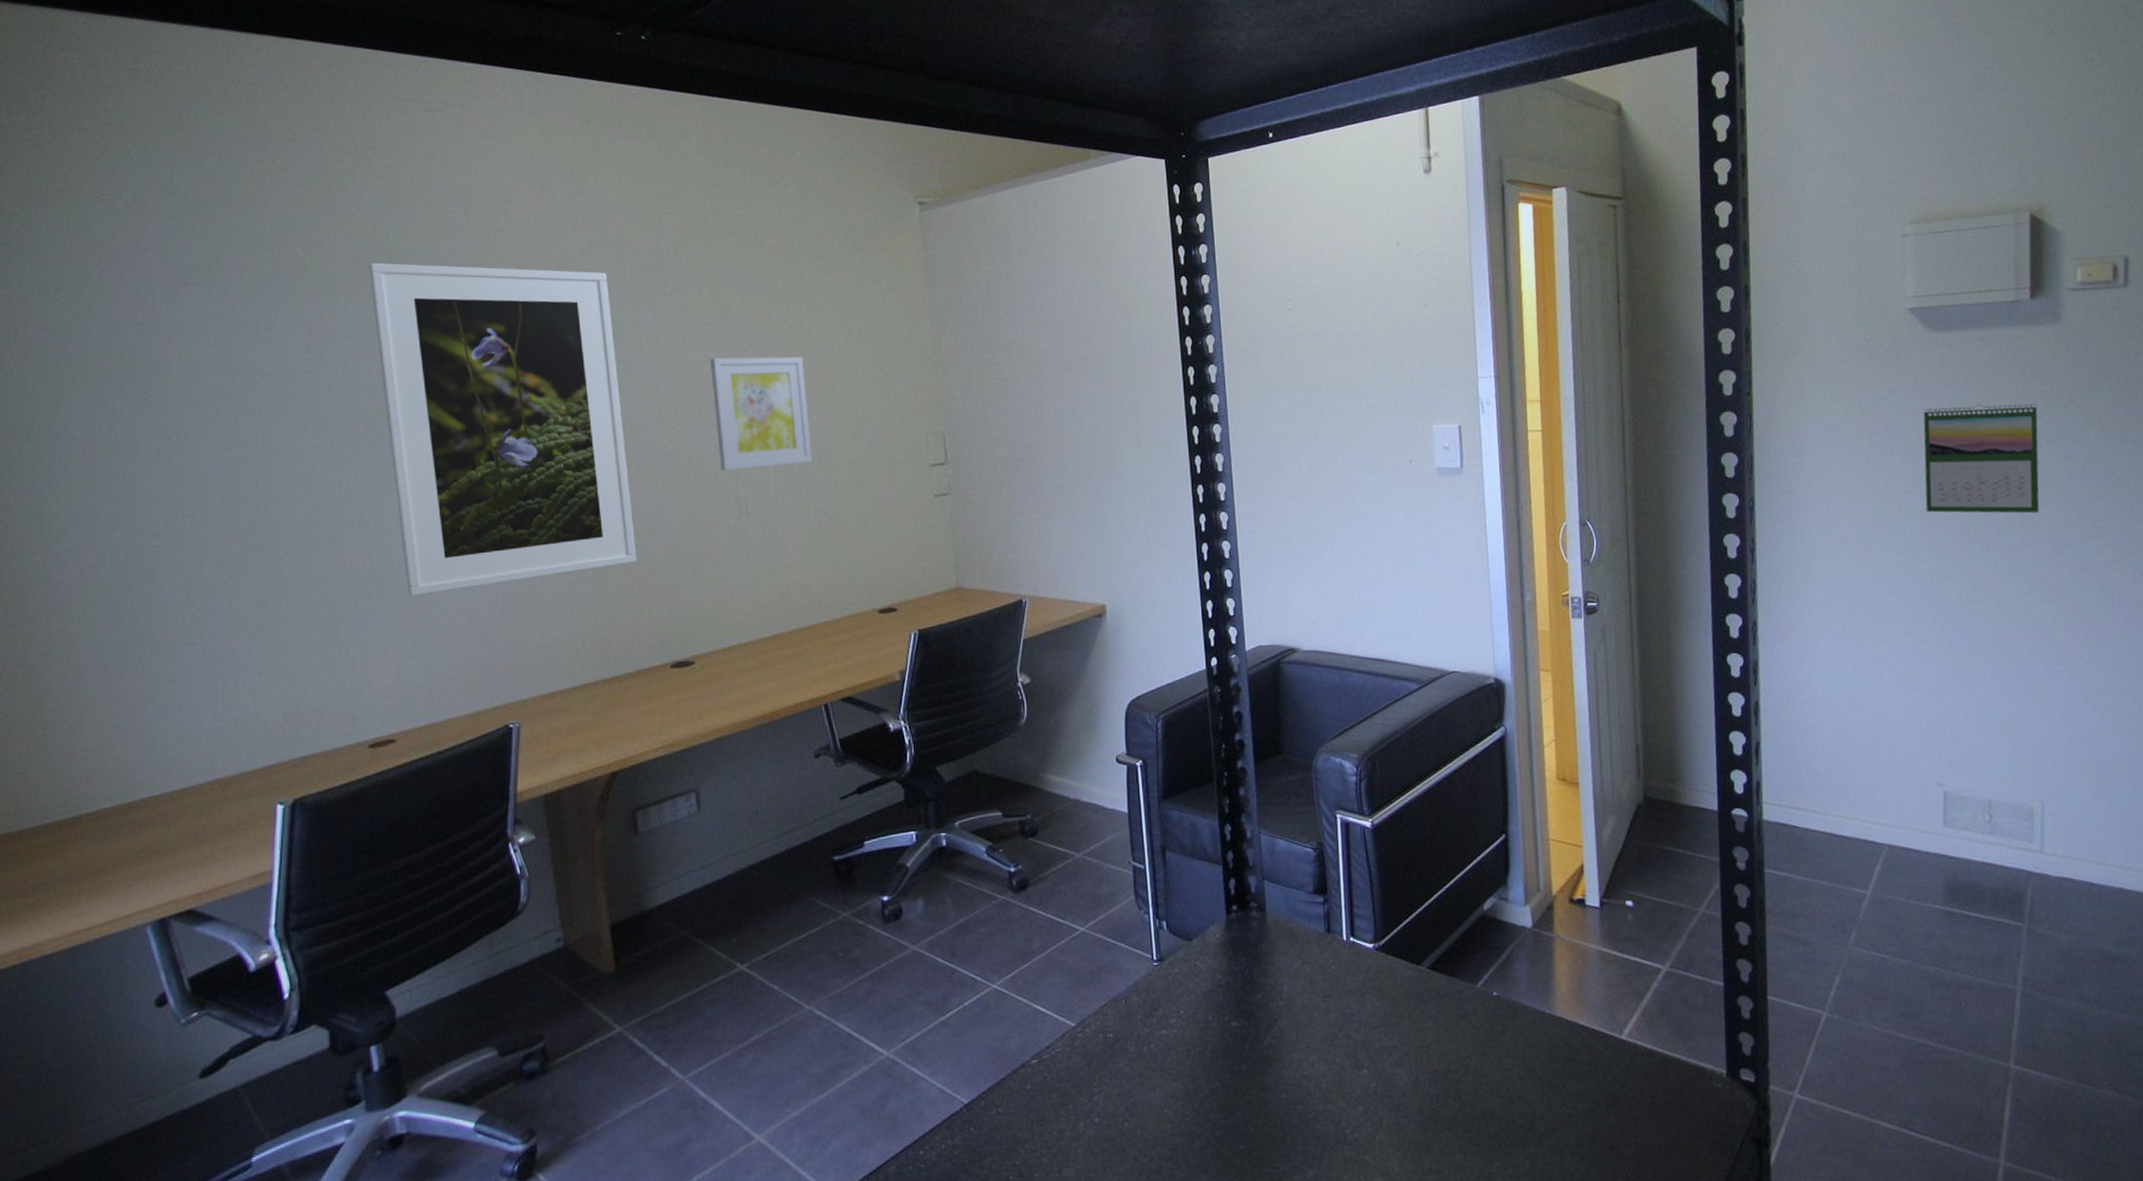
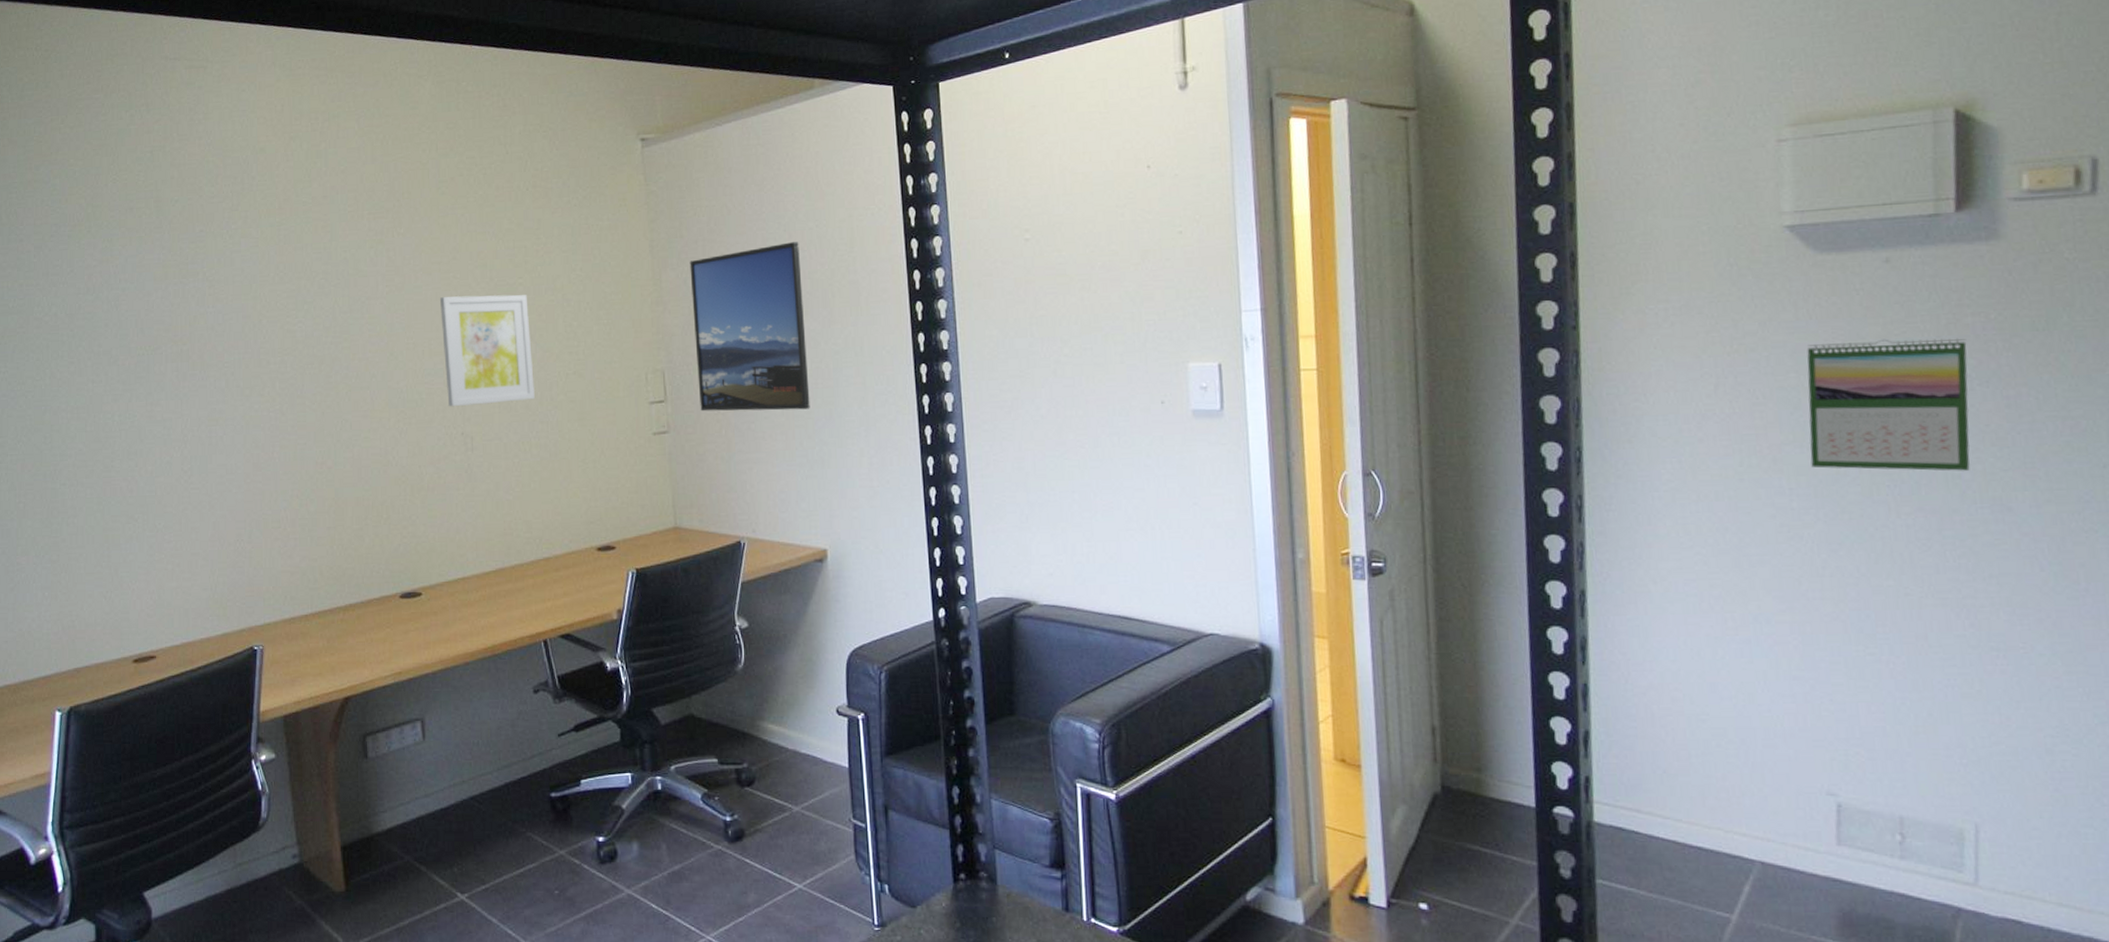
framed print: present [369,262,637,597] -> none [140,210,370,523]
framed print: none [969,308,1089,473] -> present [689,242,810,412]

